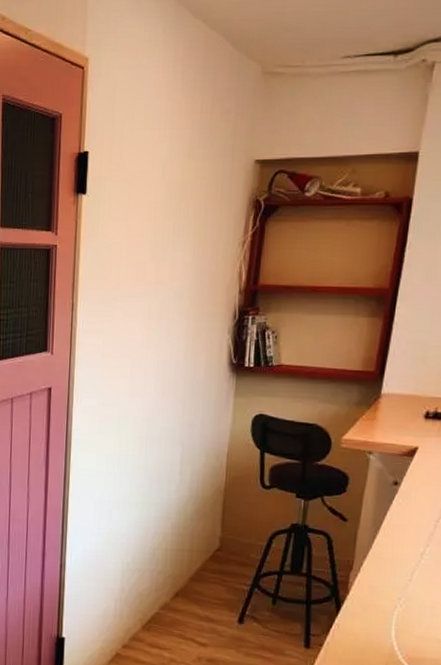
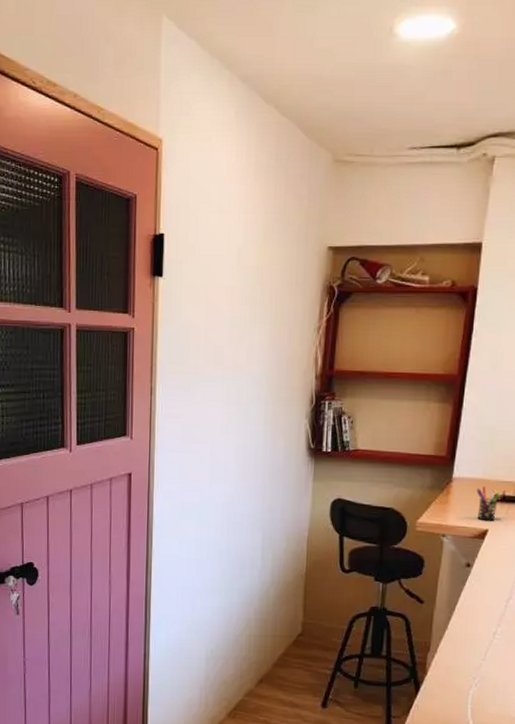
pen holder: none [406,402,433,439] -> present [476,486,501,521]

